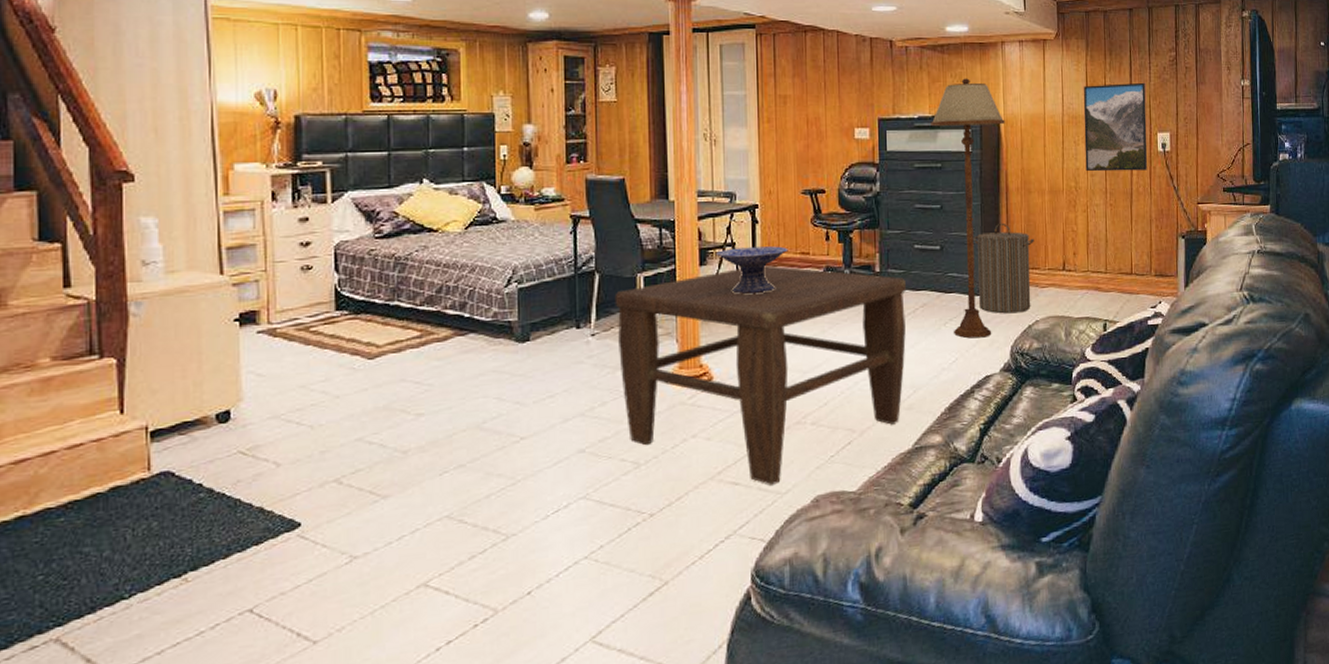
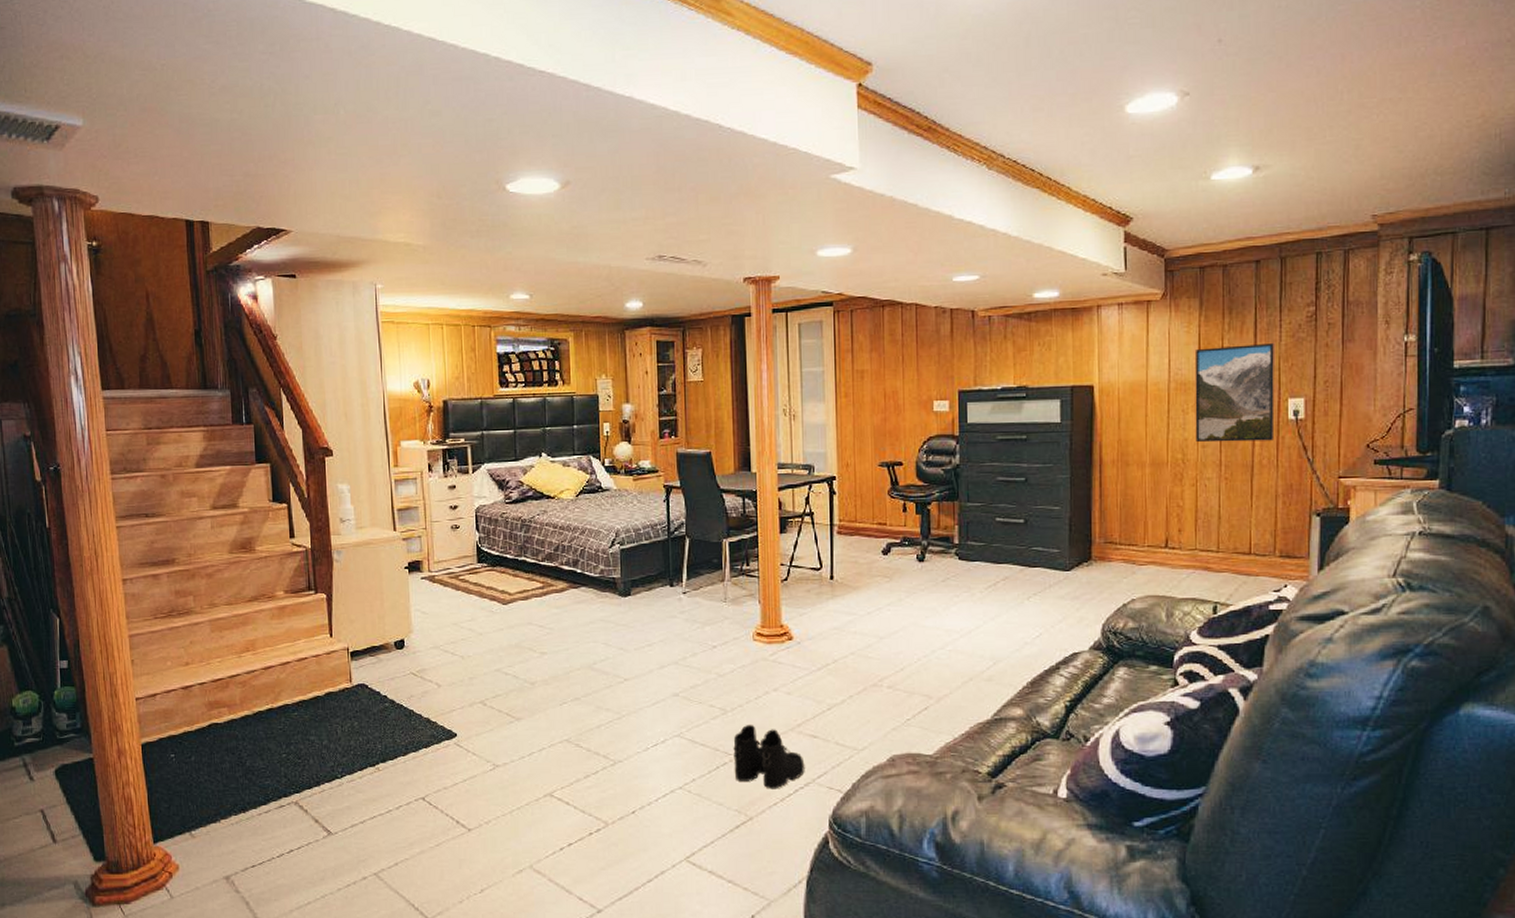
coffee table: present [614,265,906,487] -> none [703,535,986,742]
boots: none [647,477,726,548] -> present [733,725,805,789]
decorative bowl: present [715,246,788,294] -> none [794,516,865,561]
floor lamp: present [931,78,1005,339] -> none [1015,346,1100,614]
laundry hamper: present [974,222,1034,314] -> none [1062,496,1132,591]

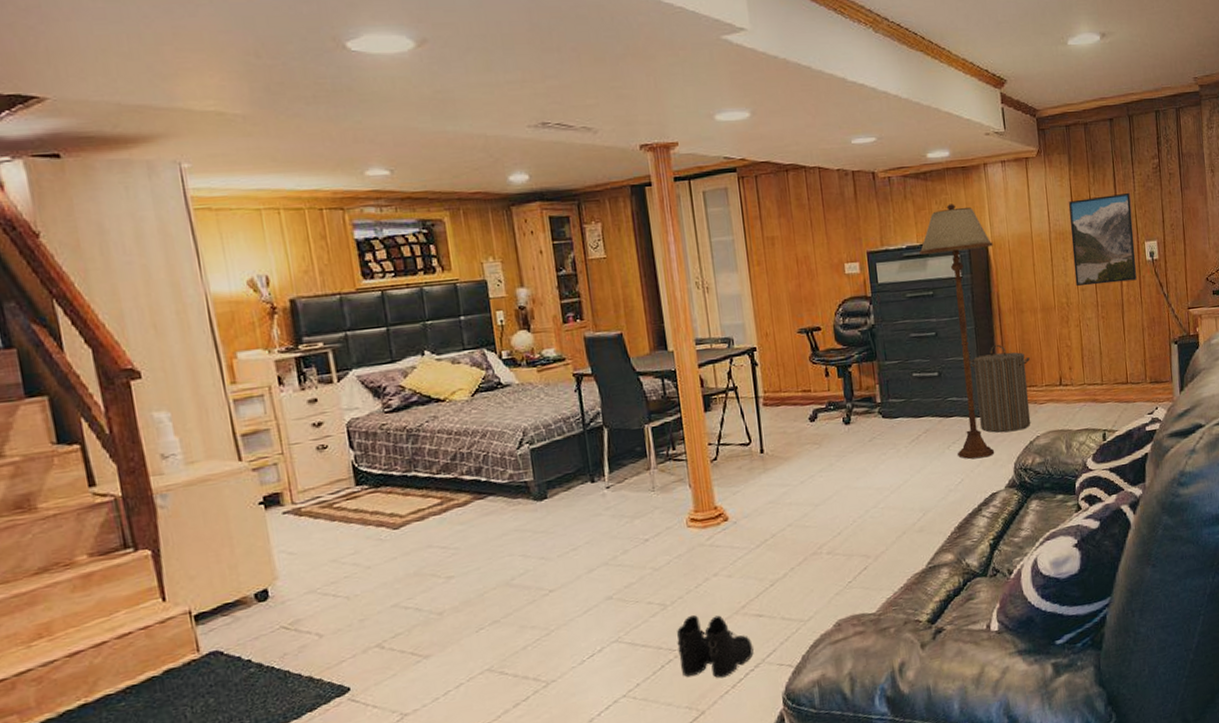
floor lamp: none [1015,346,1100,614] -> present [919,204,995,459]
laundry hamper: none [1062,496,1132,591] -> present [970,344,1031,433]

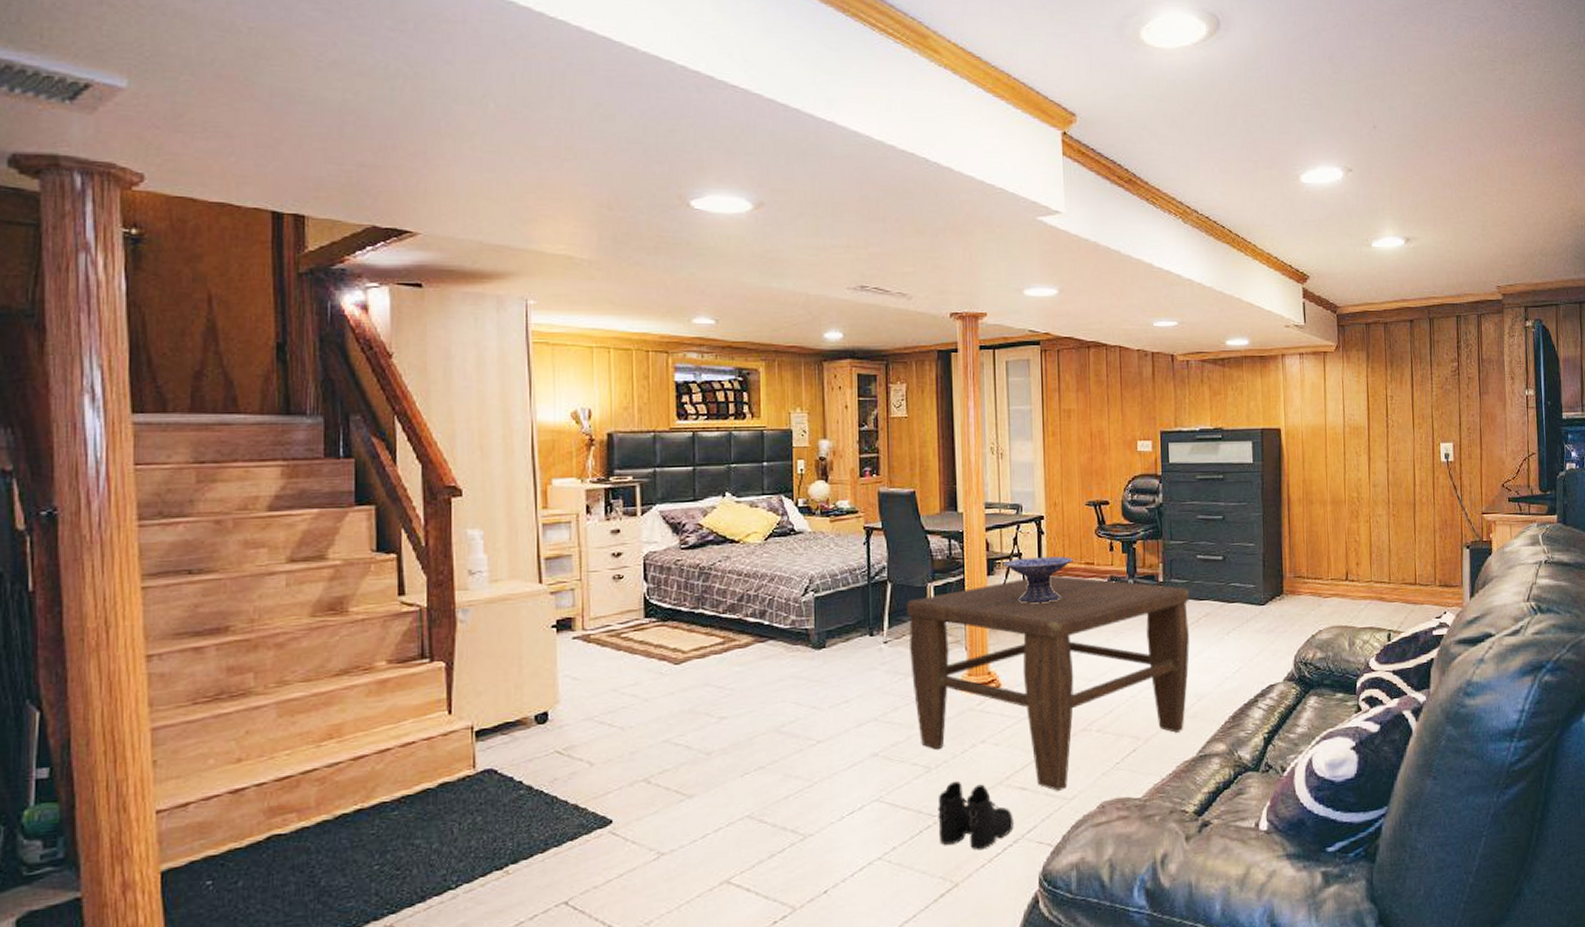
coffee table: none [625,405,913,615] -> present [906,575,1190,792]
decorative bowl: none [718,386,790,436] -> present [1002,556,1073,603]
floor lamp: present [919,204,995,459] -> none [1212,391,1286,648]
laundry hamper: present [970,344,1031,433] -> none [1256,533,1317,624]
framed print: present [1068,192,1137,287] -> none [1364,393,1431,483]

